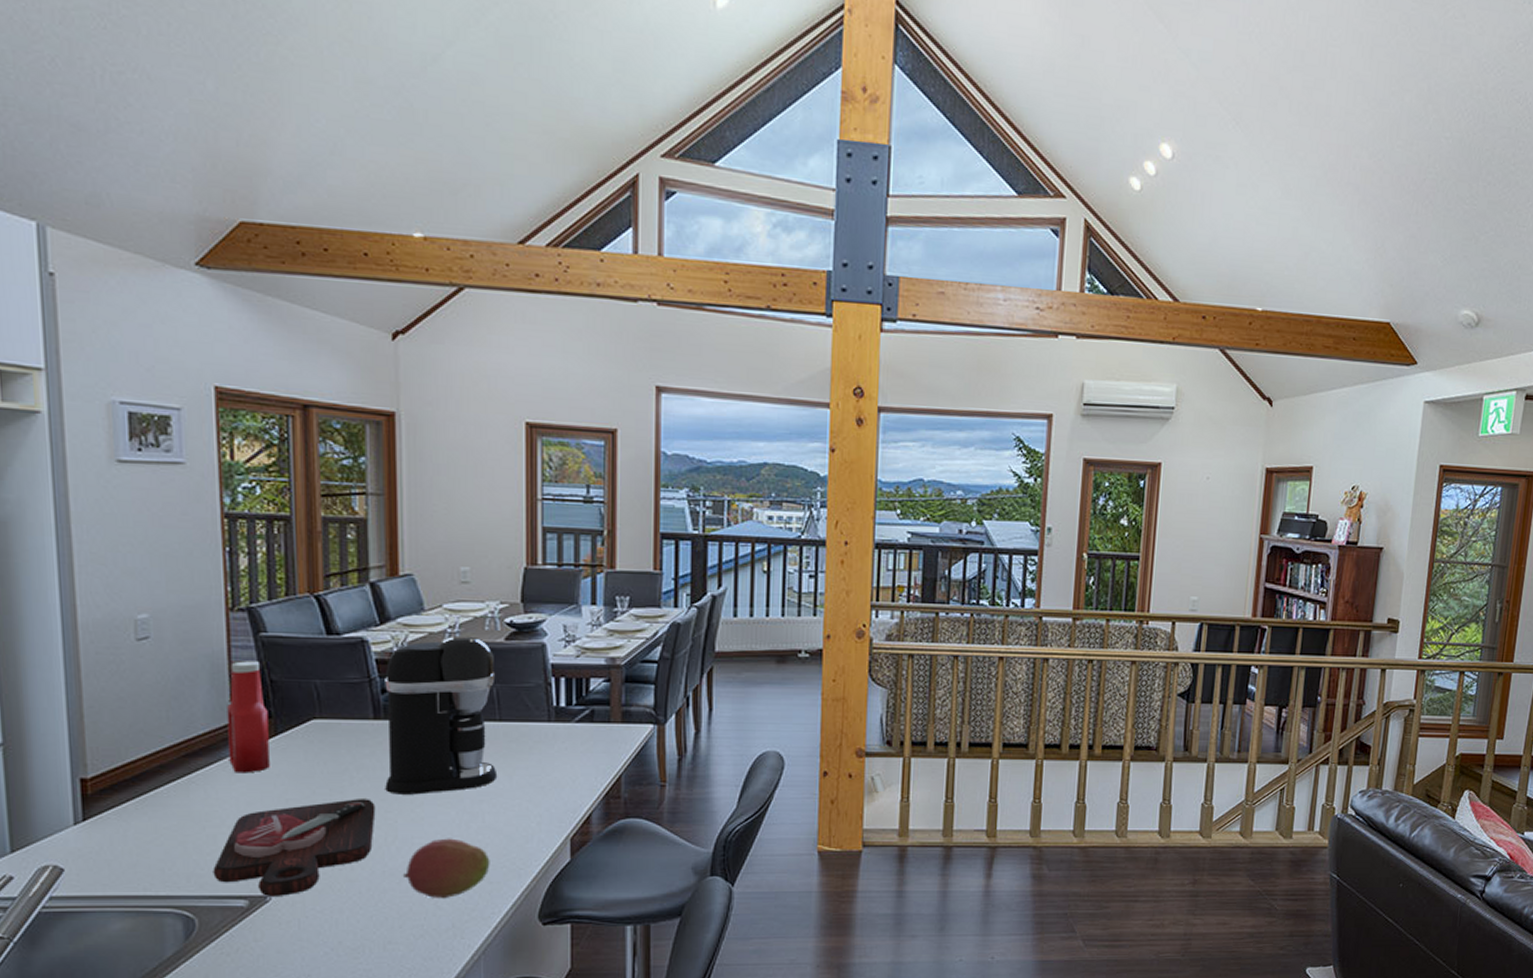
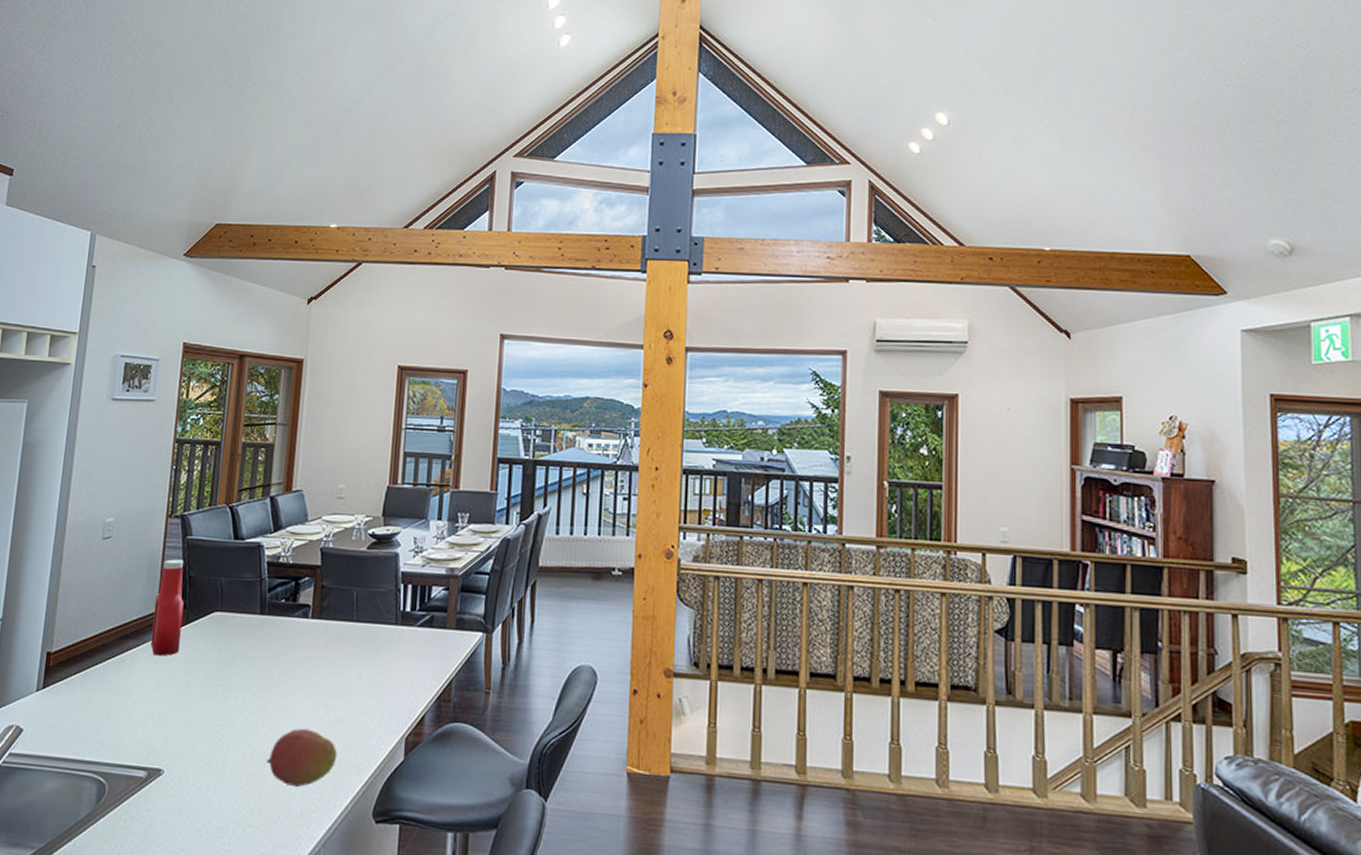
cutting board: present [213,799,376,898] -> none [125,685,253,771]
coffee maker: present [385,635,498,795] -> none [262,543,357,686]

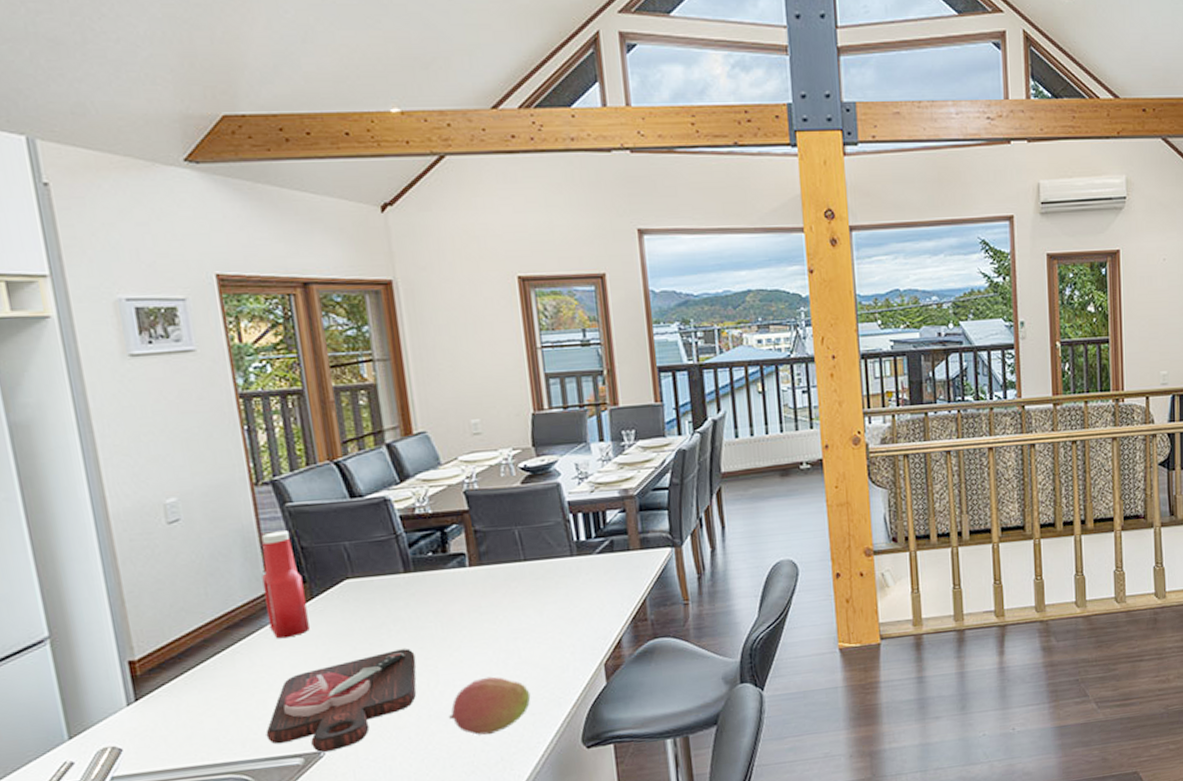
cutting board: none [125,685,253,771] -> present [266,648,417,753]

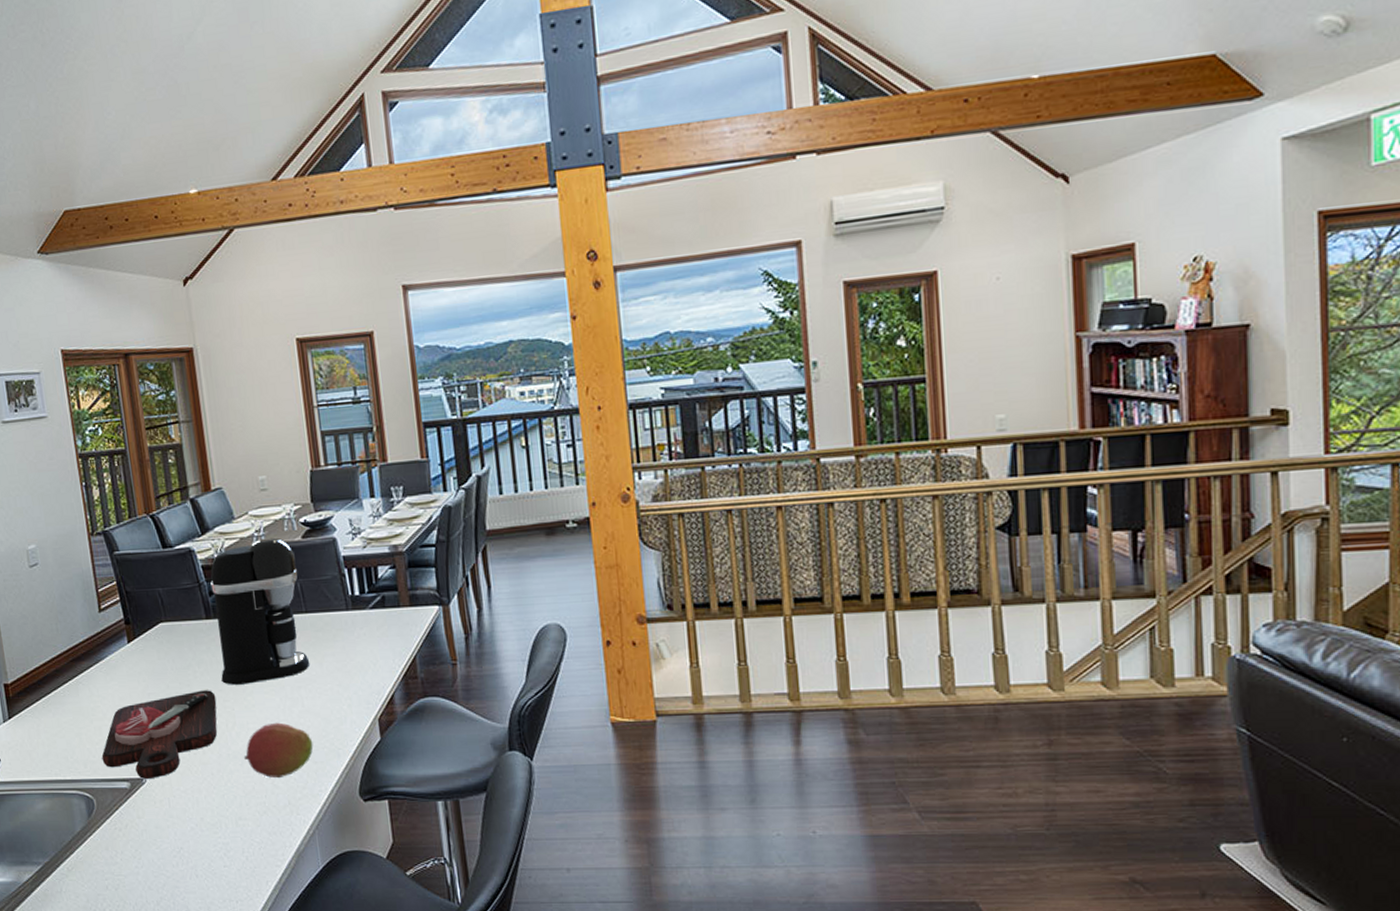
ketchup bottle: present [261,530,310,639] -> none [96,576,133,673]
coffee maker: none [410,483,529,642] -> present [210,537,310,685]

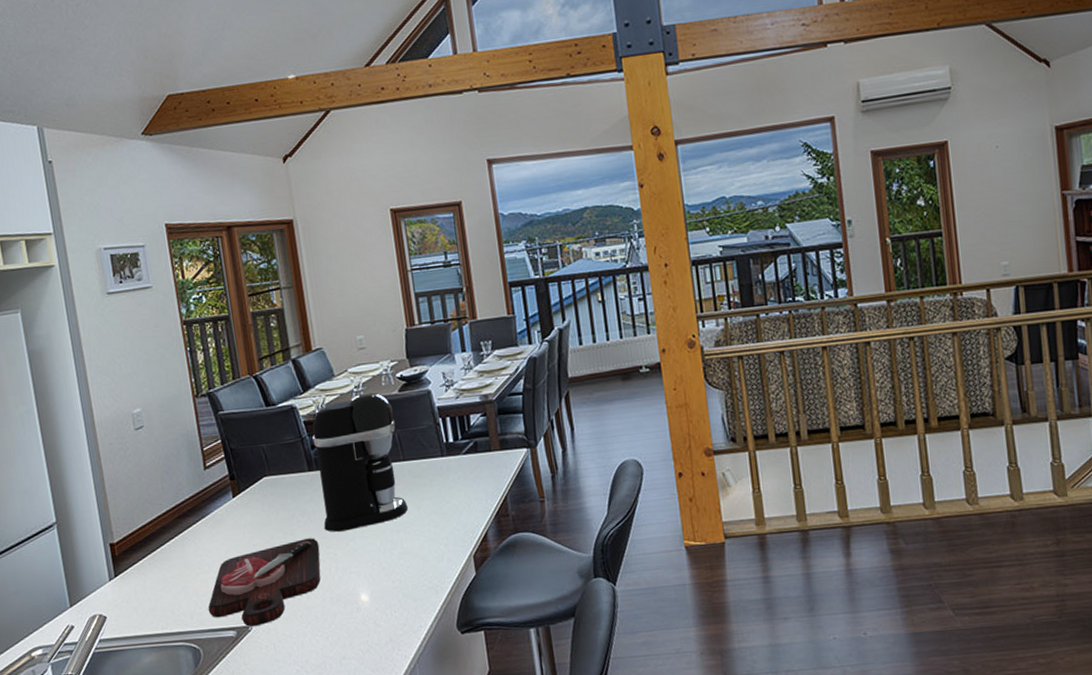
fruit: present [243,722,314,779] -> none [346,564,413,618]

